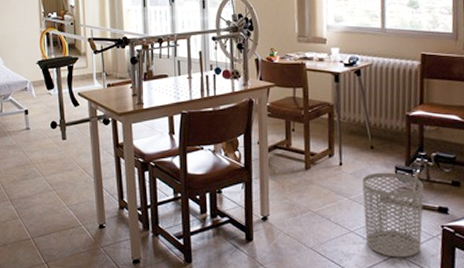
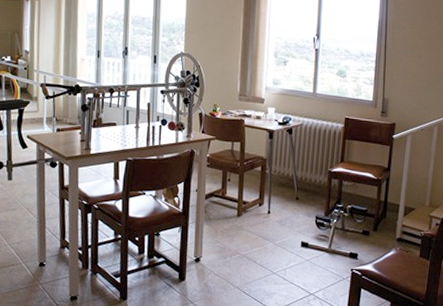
waste bin: present [362,172,424,258] -> none [285,221,338,297]

